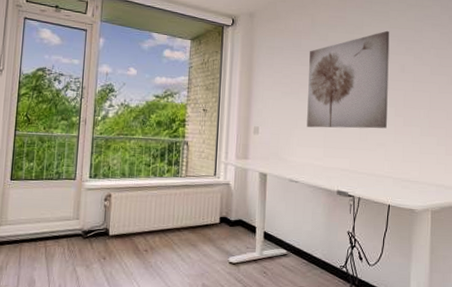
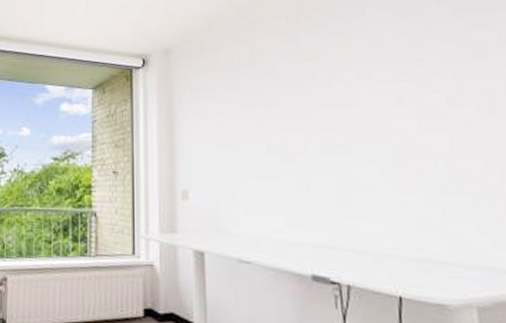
wall art: present [307,30,390,129] -> none [252,51,382,189]

